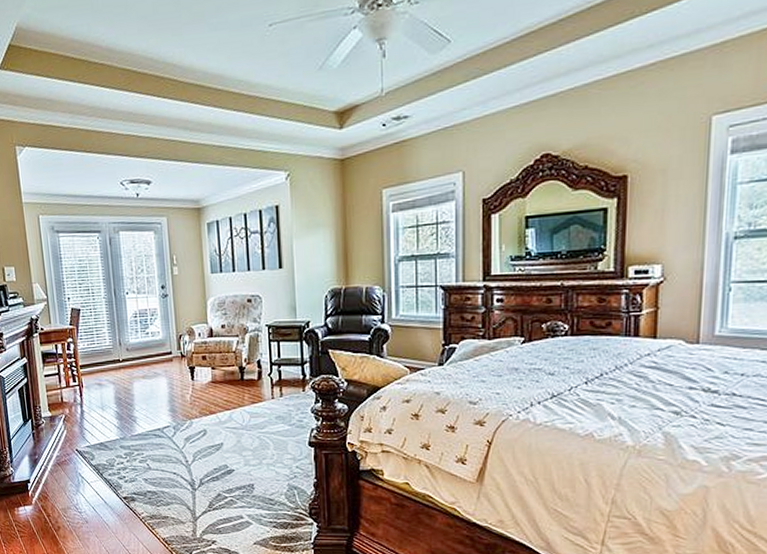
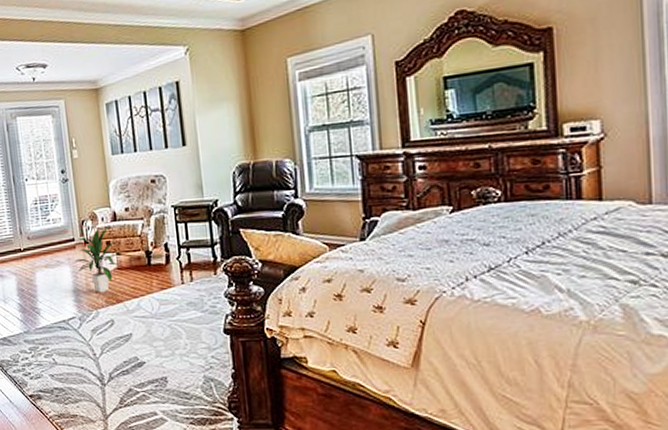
indoor plant: none [169,343,214,404] -> present [73,228,120,293]

